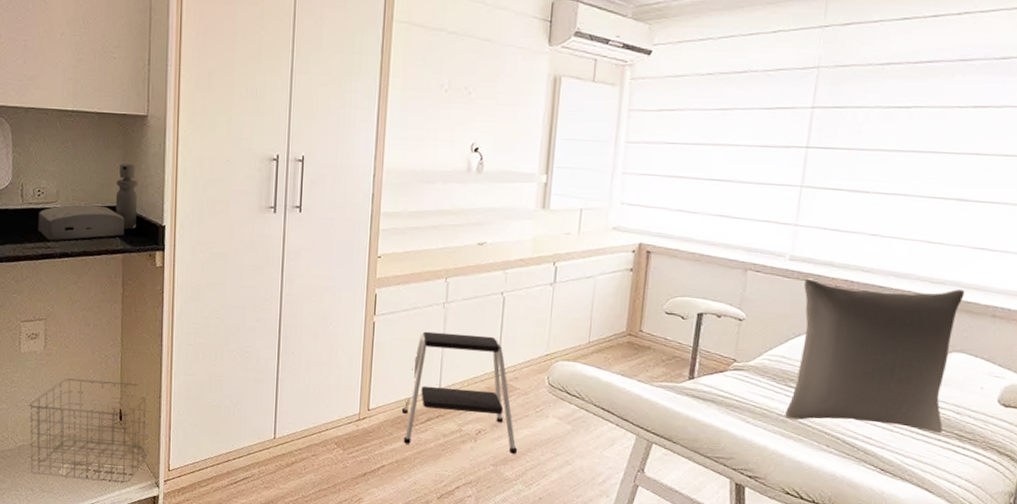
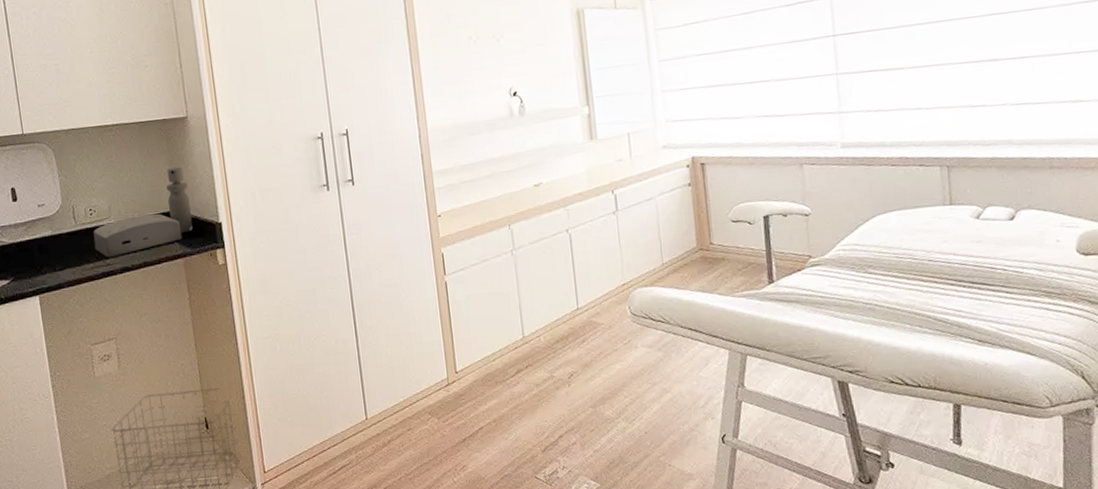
step stool: present [401,331,518,454] -> none [489,275,614,401]
pillow: present [785,280,965,434] -> none [860,147,1029,306]

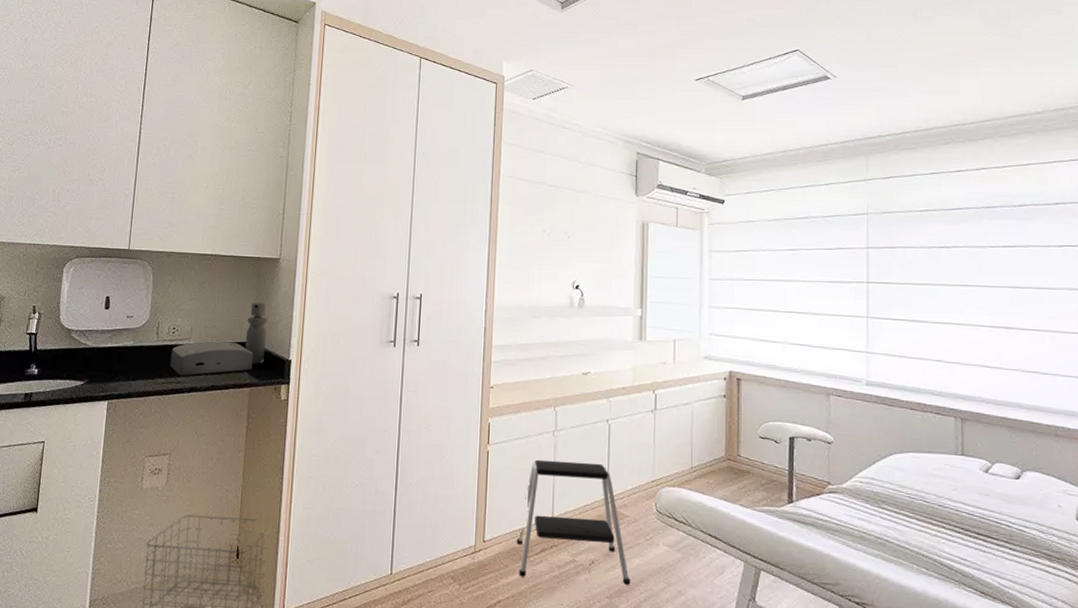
step stool: none [489,275,614,401] -> present [516,459,631,585]

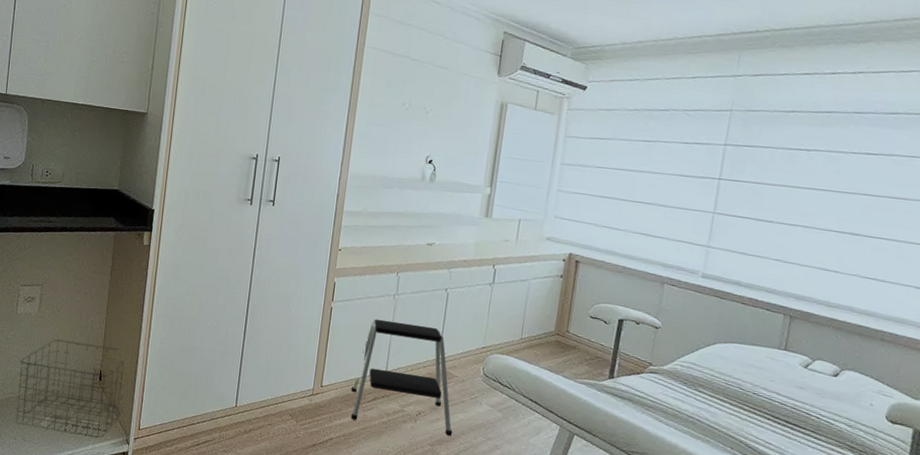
tissue dispenser: present [170,341,254,376] -> none [43,185,120,216]
spray bottle: present [245,302,267,364] -> none [112,153,133,211]

